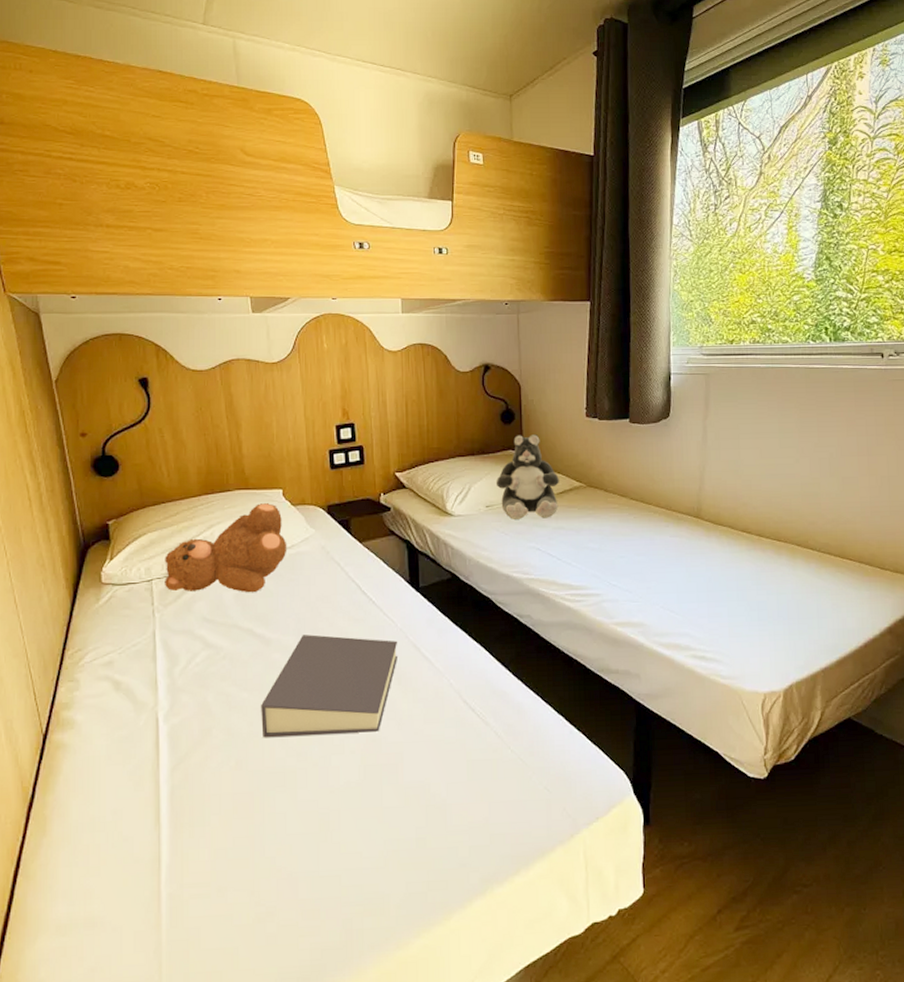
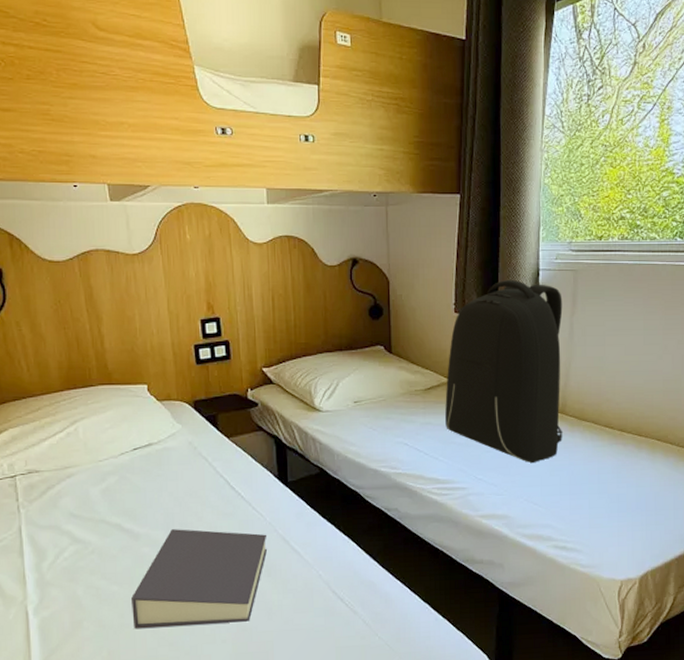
teddy bear: present [165,503,287,593] -> none [28,399,154,489]
plush toy: present [495,434,559,519] -> none [364,330,427,415]
backpack: none [577,383,699,568] -> present [445,279,563,463]

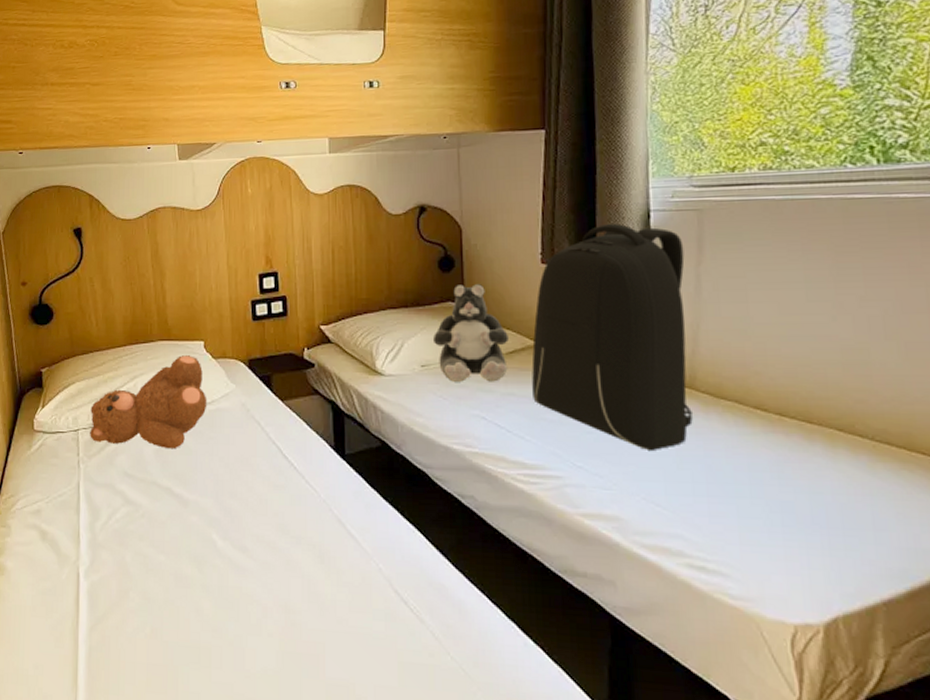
teddy bear: none [28,399,154,489] -> present [90,355,207,450]
book: present [131,529,267,629] -> none [177,498,321,615]
plush toy: none [364,330,427,415] -> present [432,284,508,382]

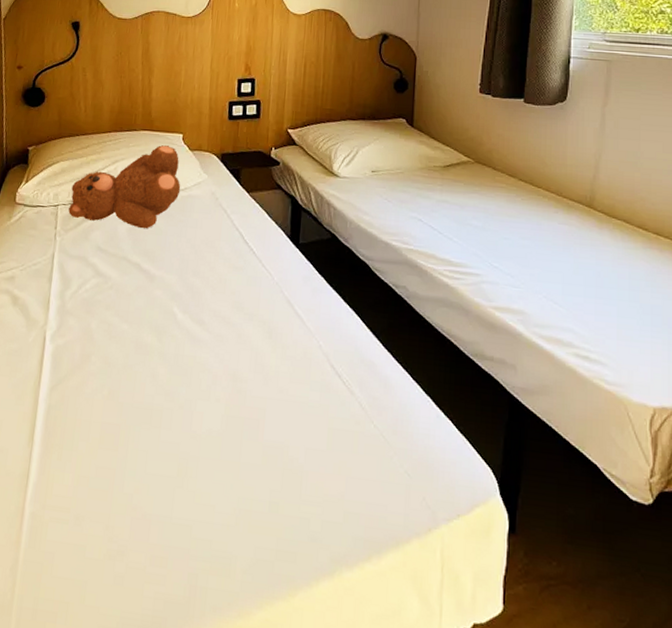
plush toy: present [432,284,508,382] -> none [383,104,447,190]
backpack: present [531,223,694,450] -> none [462,64,594,257]

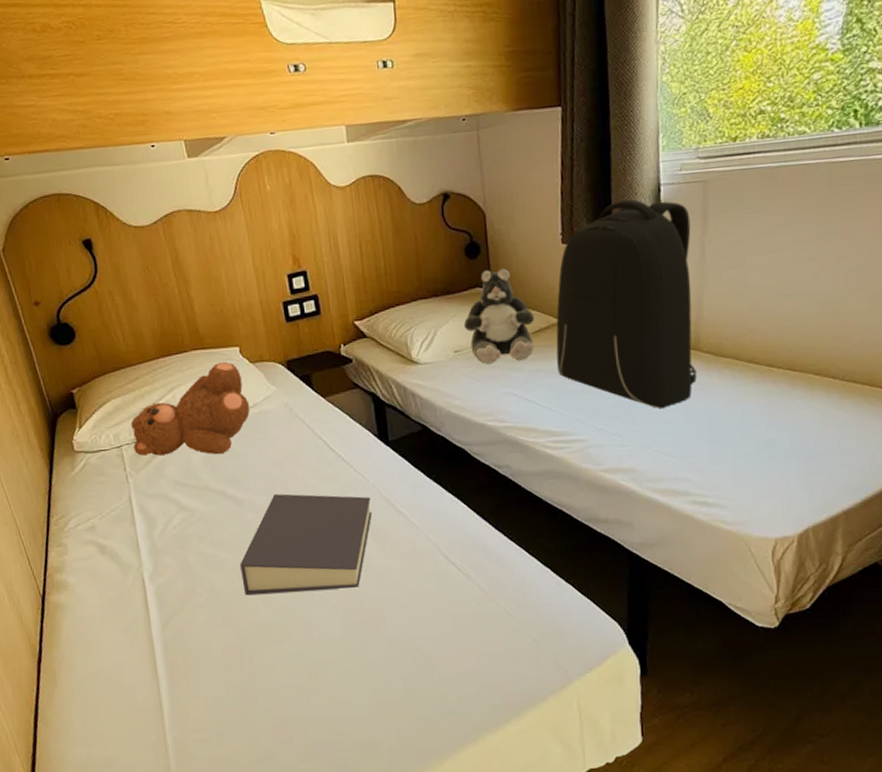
book: none [136,276,273,384] -> present [240,493,372,596]
plush toy: none [383,104,447,190] -> present [463,268,535,364]
backpack: none [462,64,594,257] -> present [556,199,698,408]

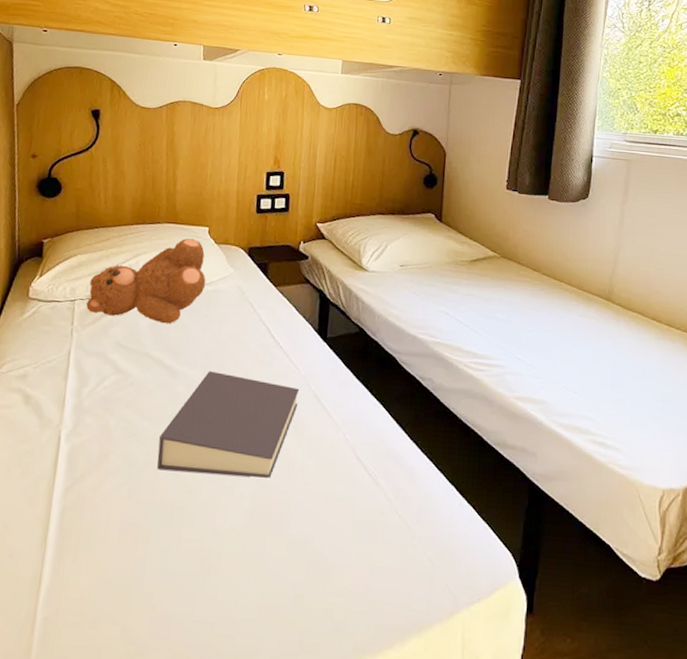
plush toy: present [463,268,535,364] -> none [412,199,474,284]
backpack: present [556,199,698,408] -> none [488,162,615,348]

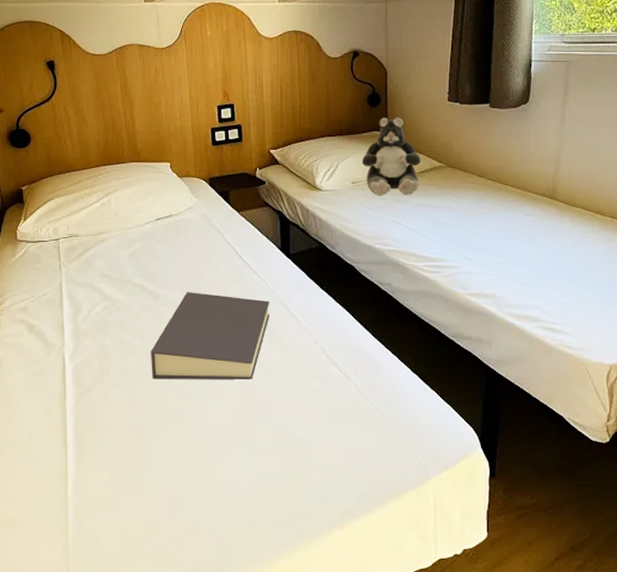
teddy bear: present [86,238,206,324] -> none [69,175,174,254]
plush toy: none [412,199,474,284] -> present [361,117,421,195]

